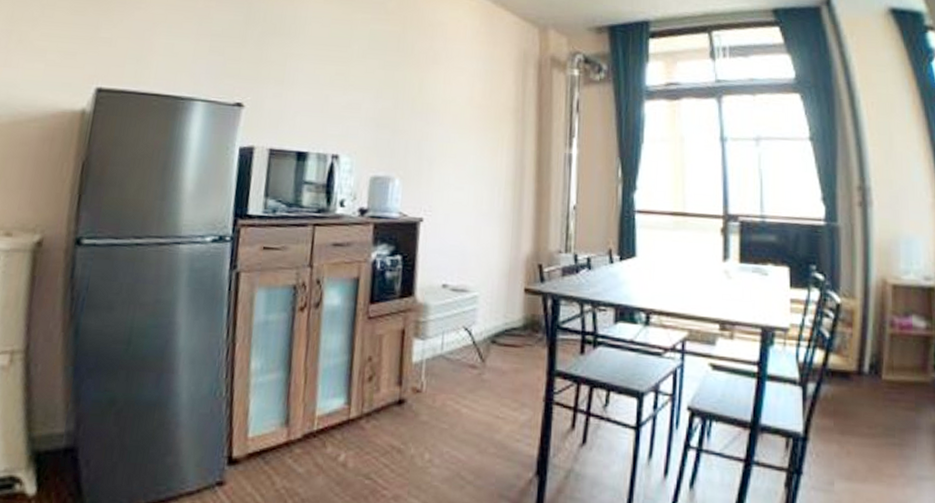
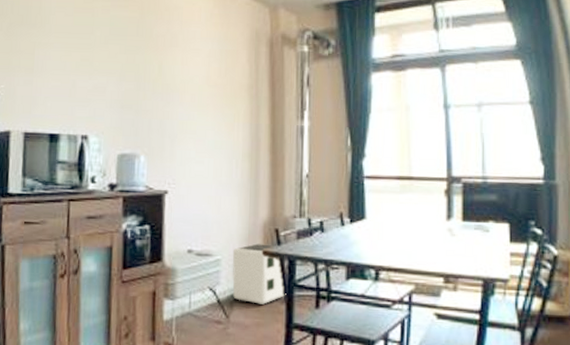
air purifier: none [490,280,549,348] -> present [232,243,286,305]

